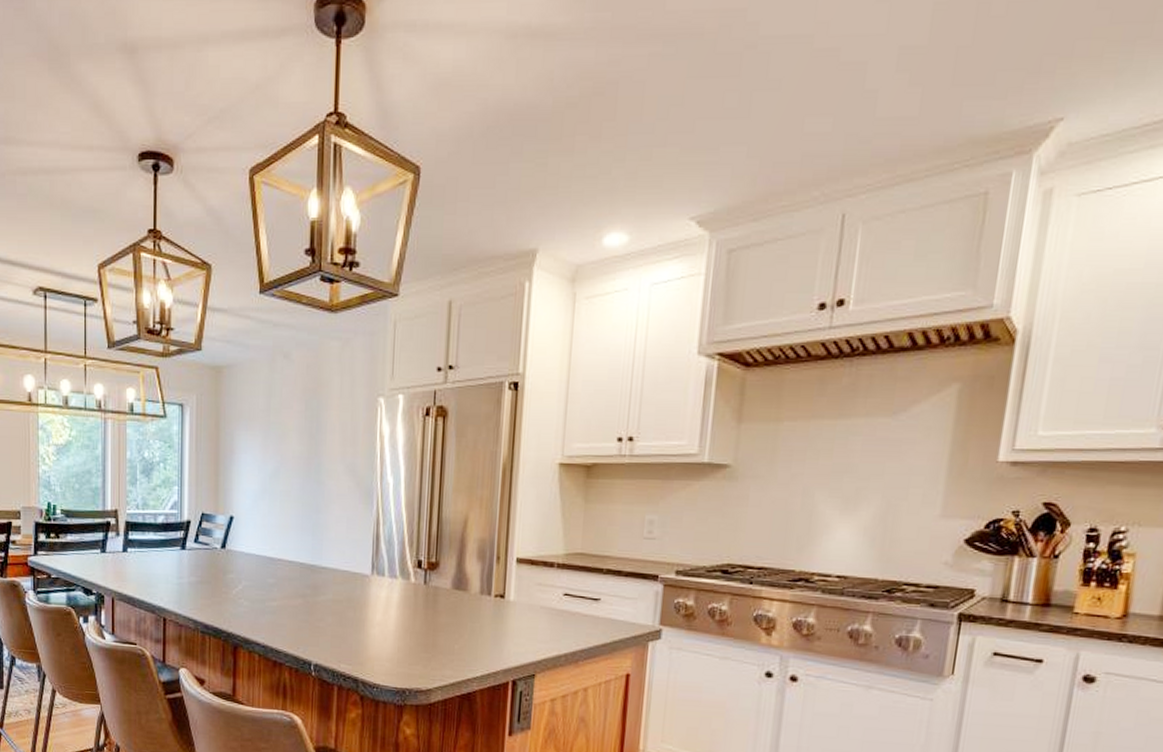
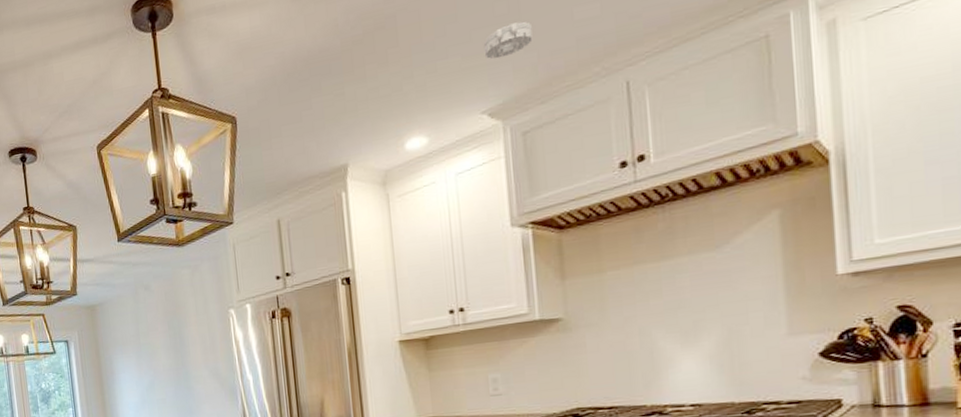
smoke detector: none [704,121,760,159] -> present [483,21,533,59]

